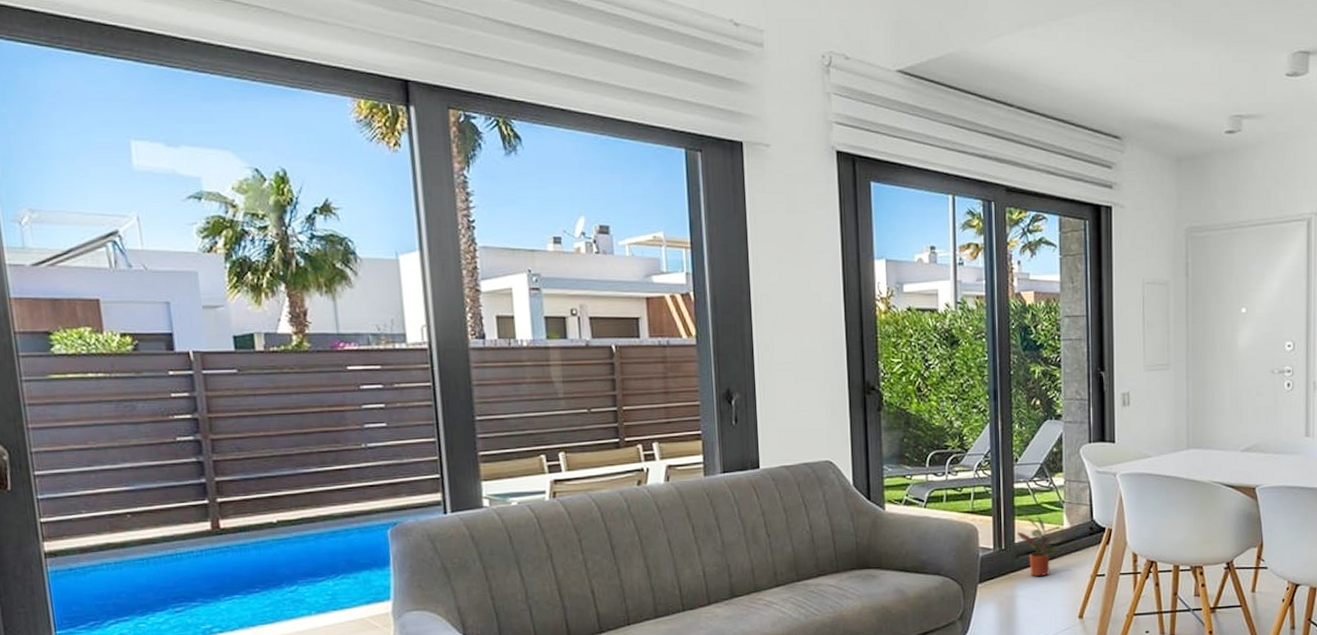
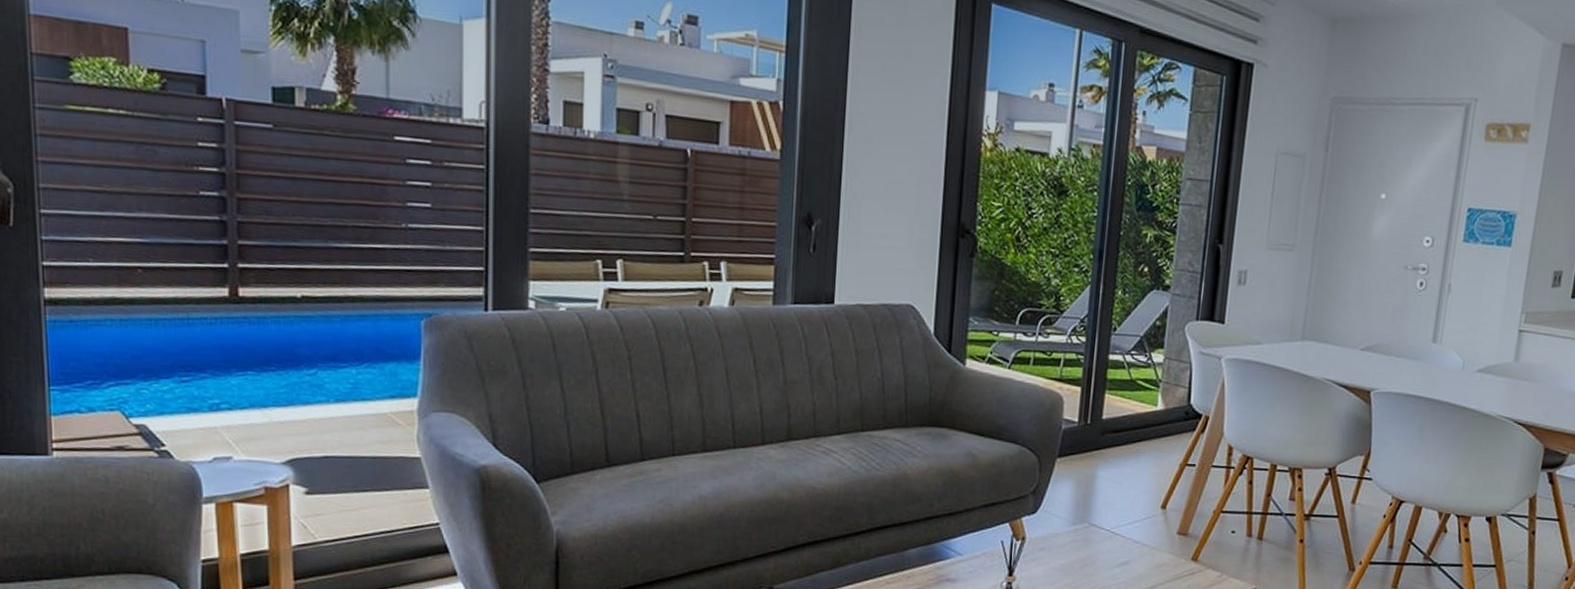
potted plant: present [1017,514,1066,577] -> none [1105,389,1160,459]

